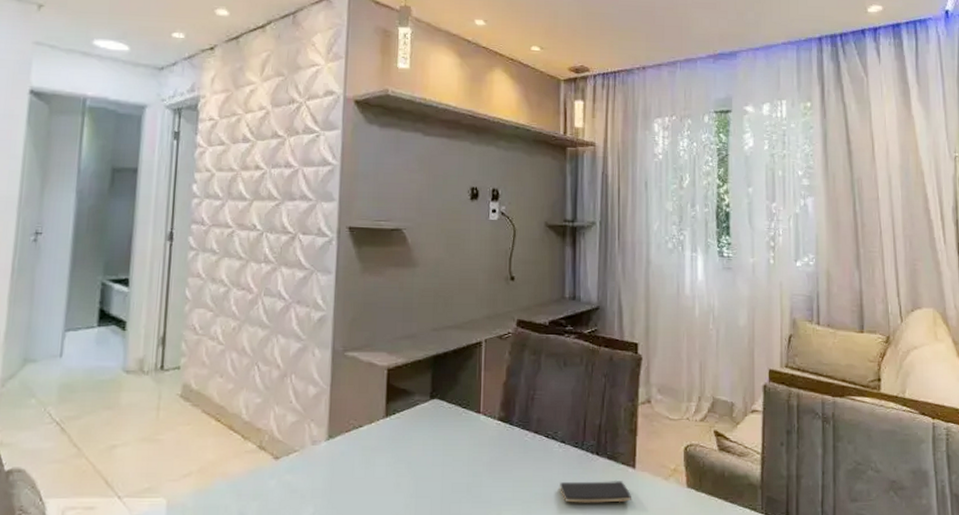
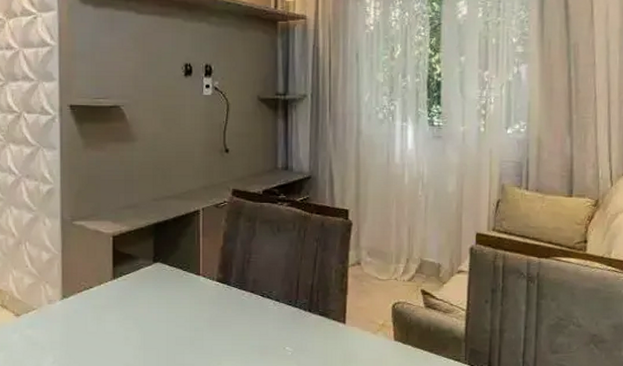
smartphone: present [560,481,632,503] -> none [275,335,343,354]

